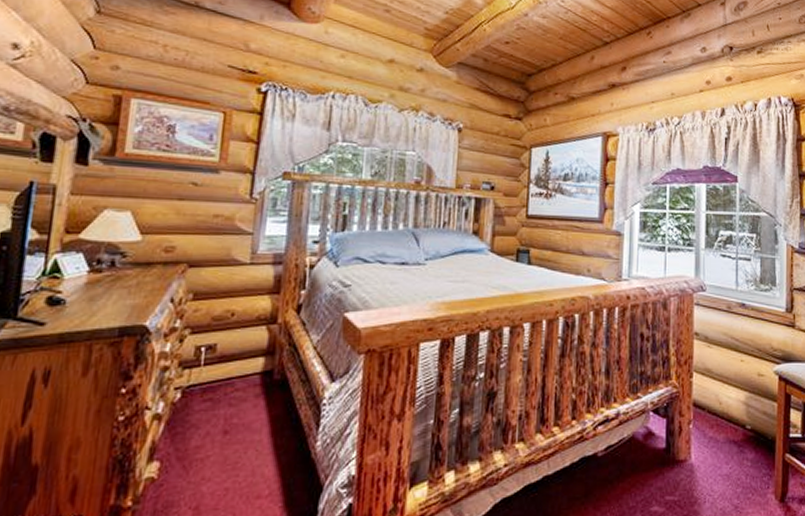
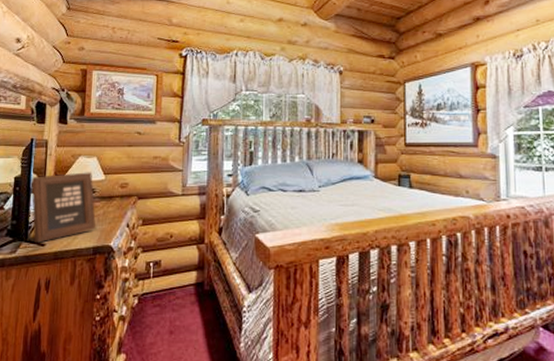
picture frame: none [26,230,126,321] -> present [31,172,96,243]

